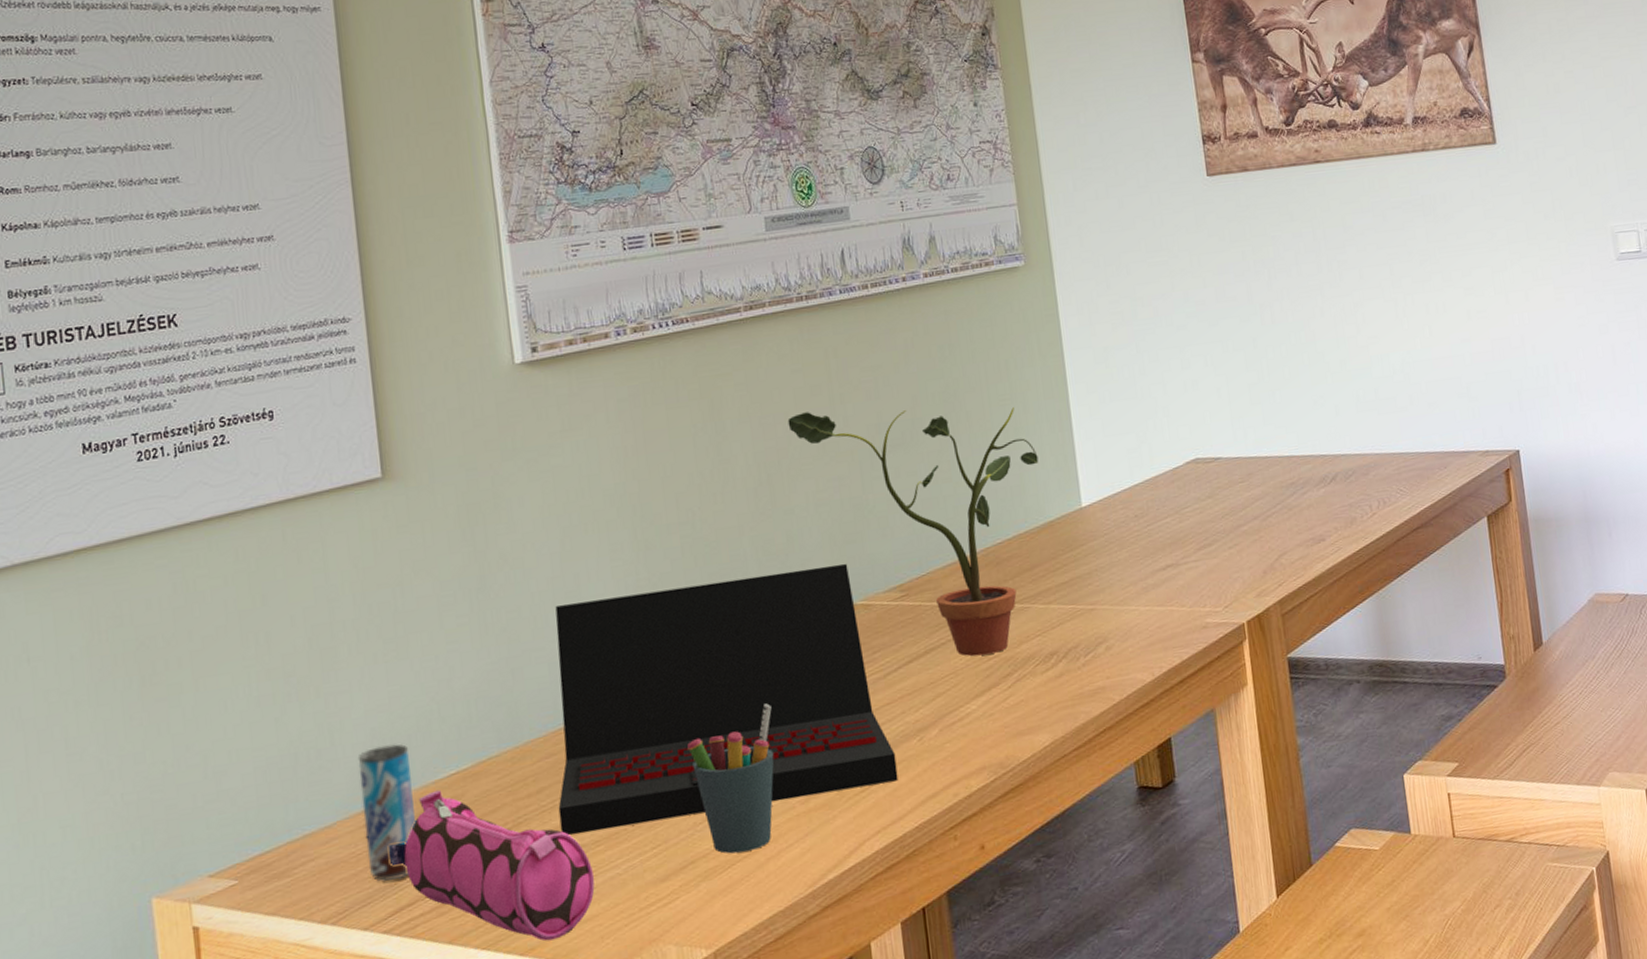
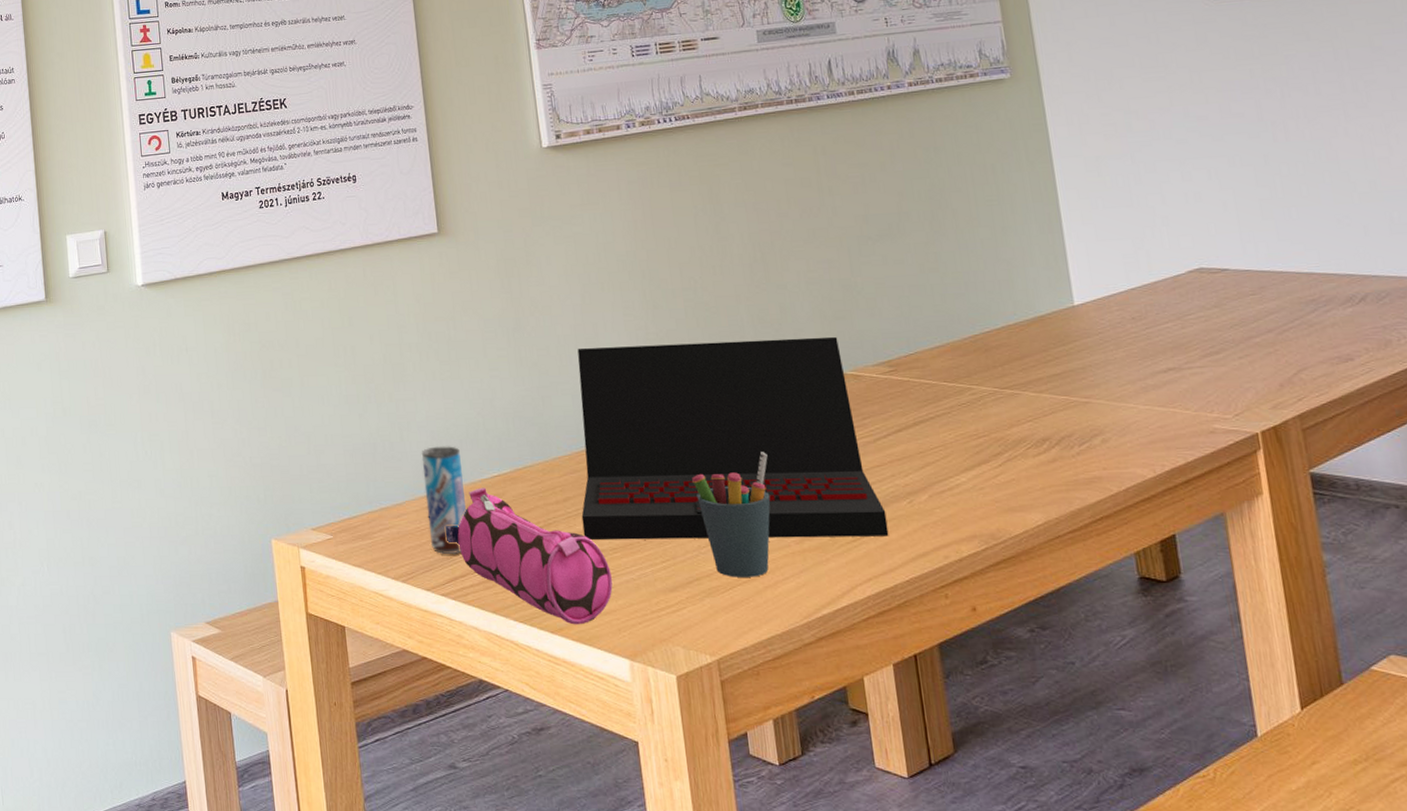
potted plant: present [787,407,1039,657] -> none [779,201,1028,433]

